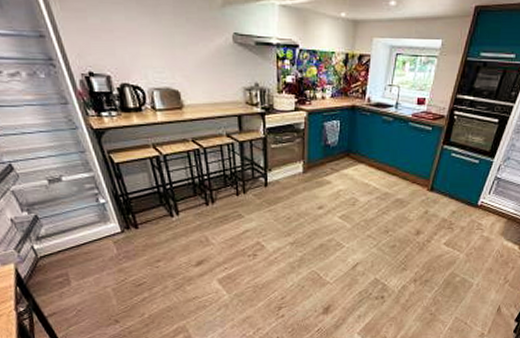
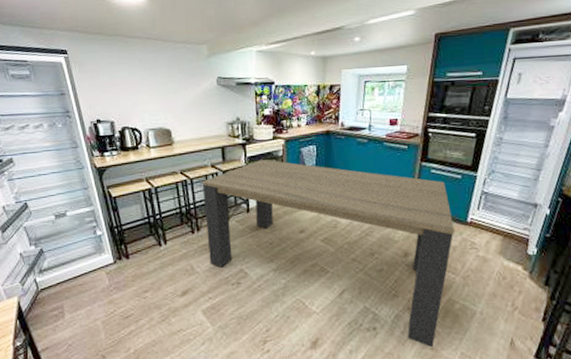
dining table: none [217,131,465,313] -> present [202,159,454,348]

